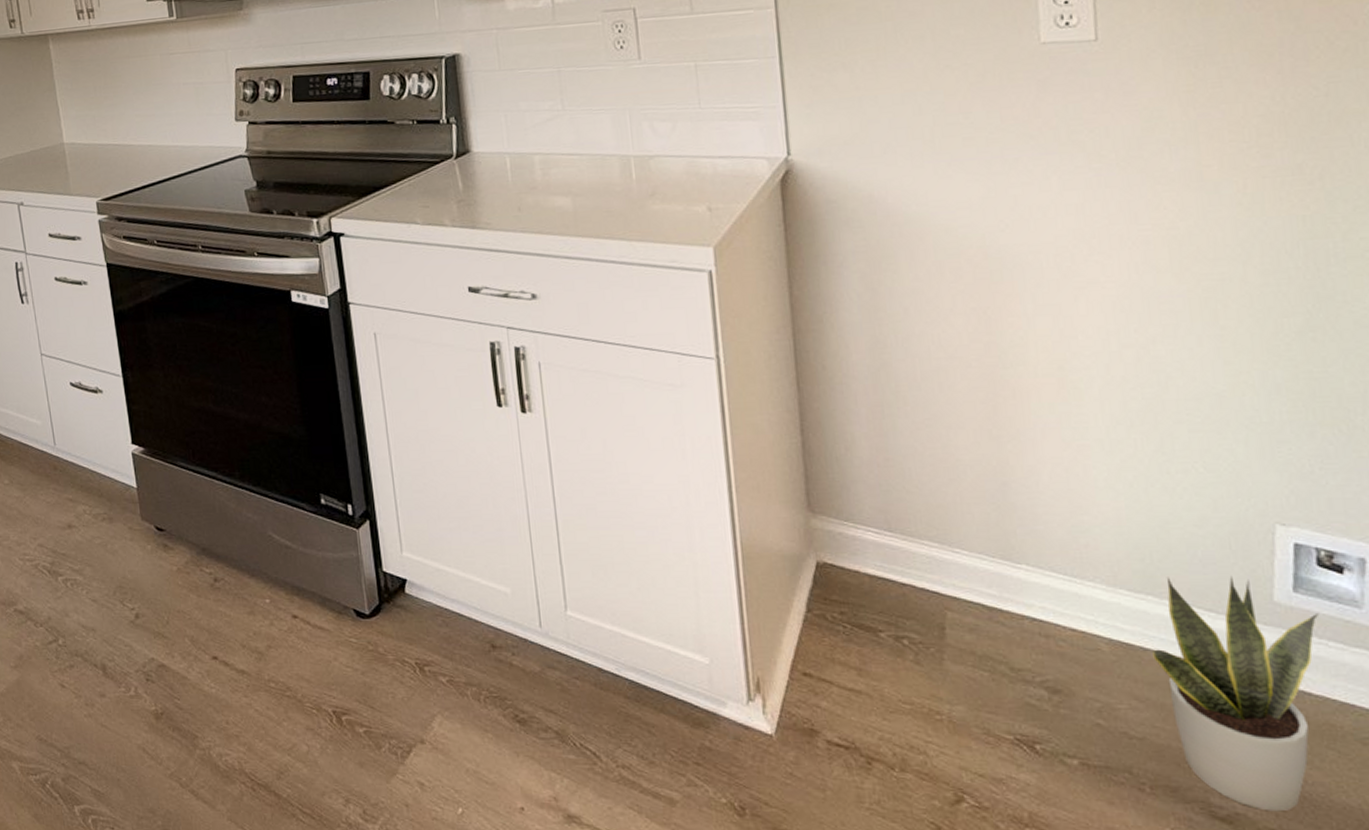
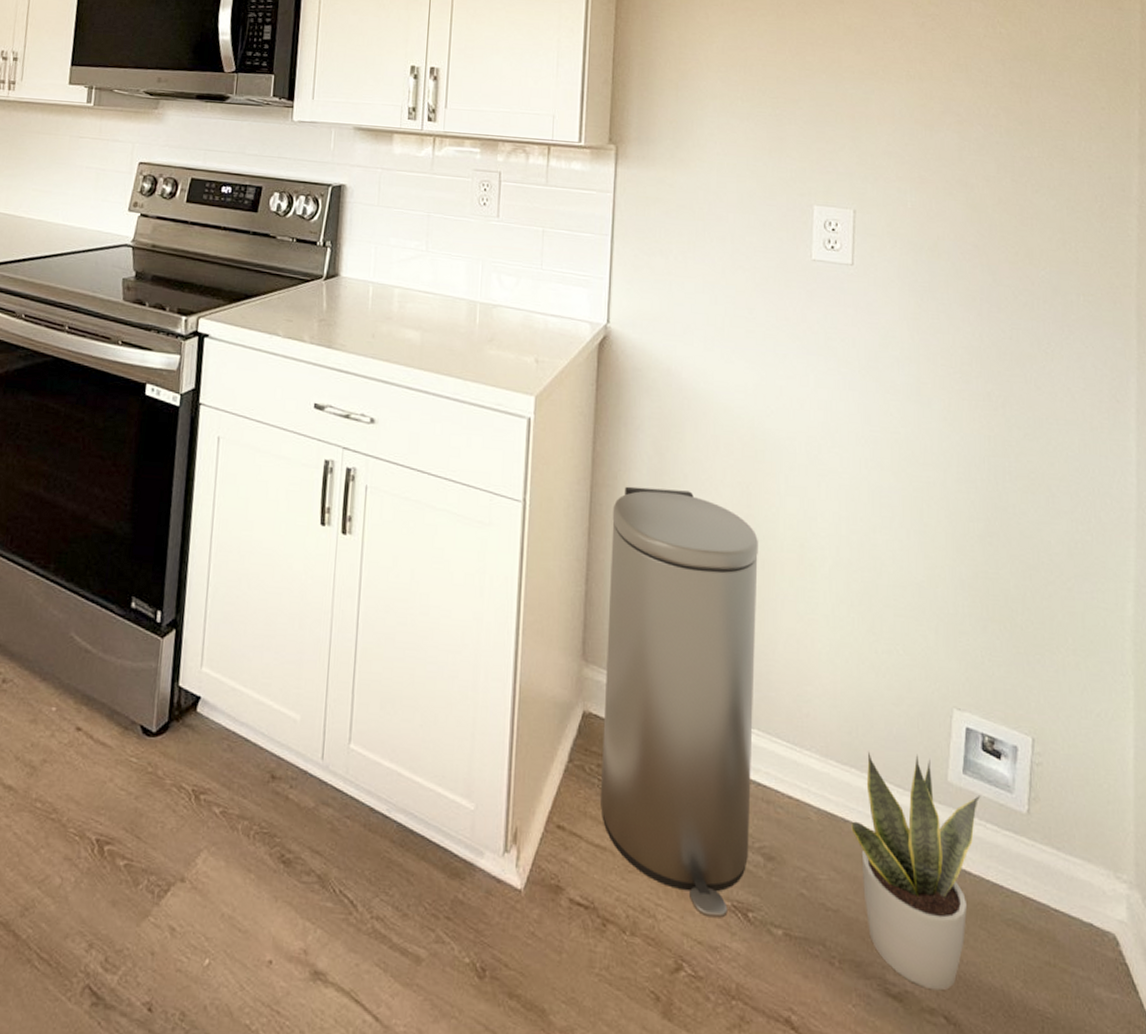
pedal bin: none [822,325,1029,752] -> present [601,486,758,918]

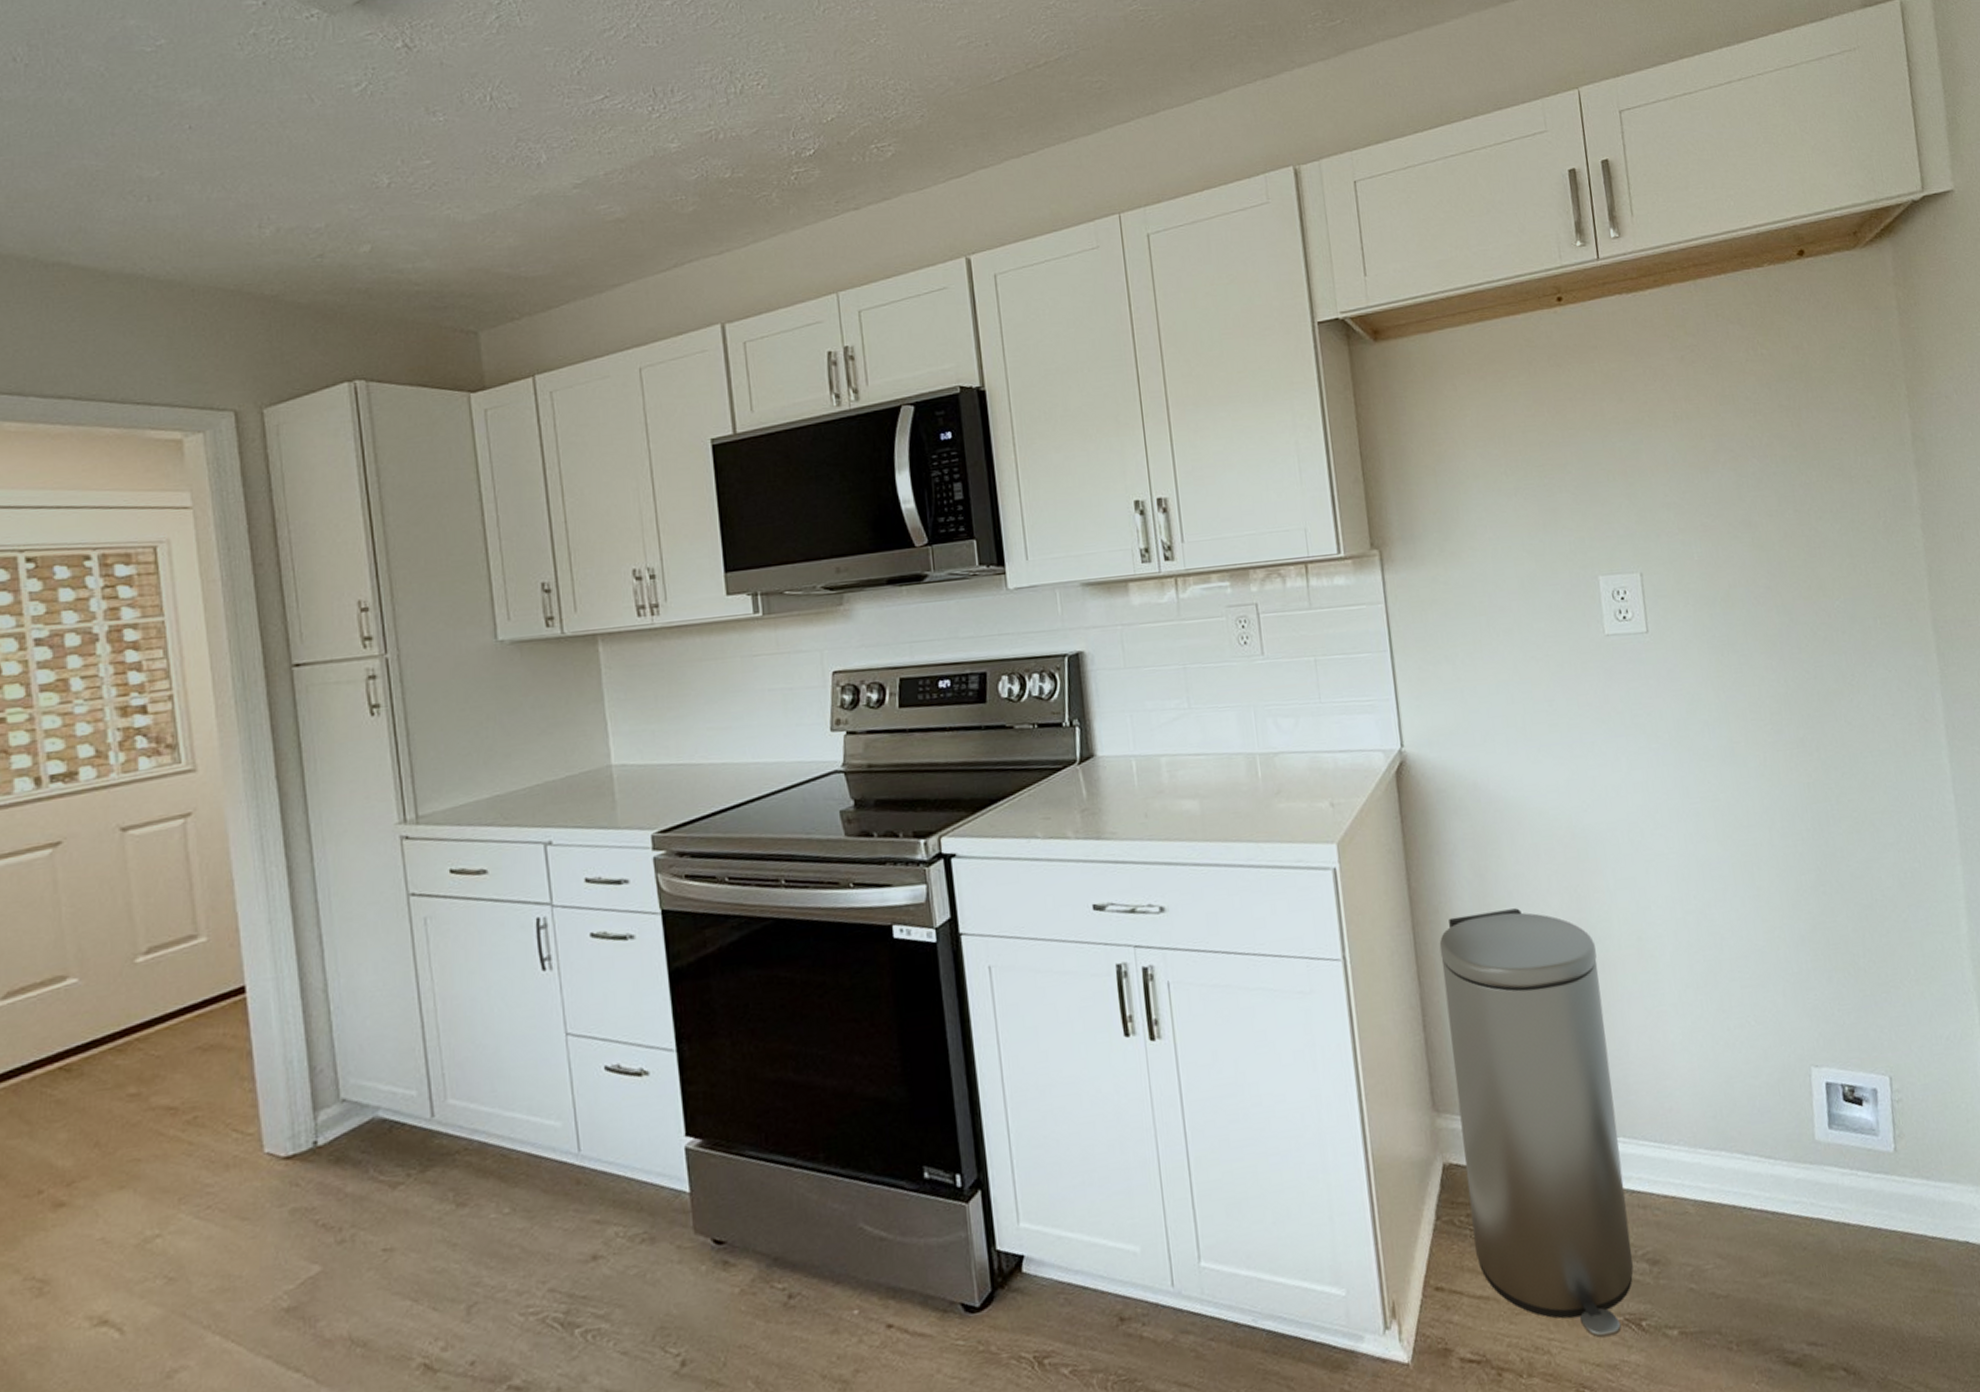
potted plant: present [851,751,981,991] -> none [1729,1120,1853,1347]

